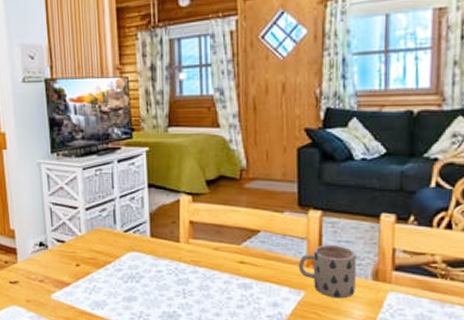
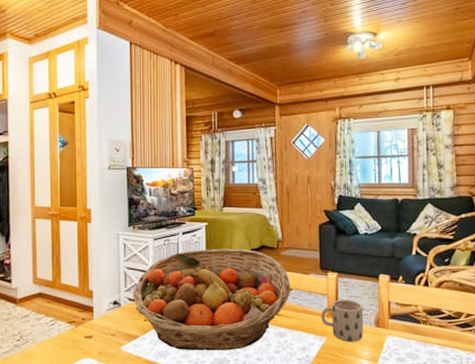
fruit basket: none [61,180,258,303] -> present [133,249,290,351]

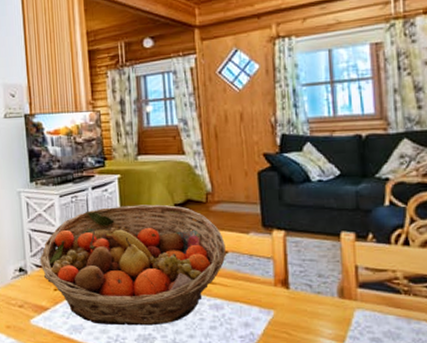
mug: present [321,299,363,342] -> none [266,263,323,317]

